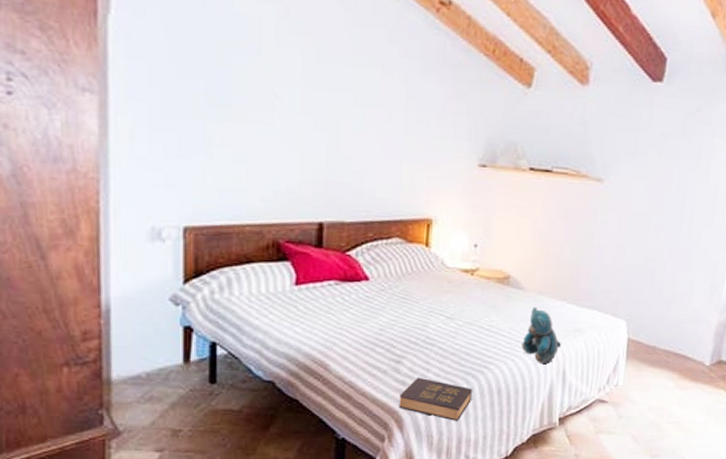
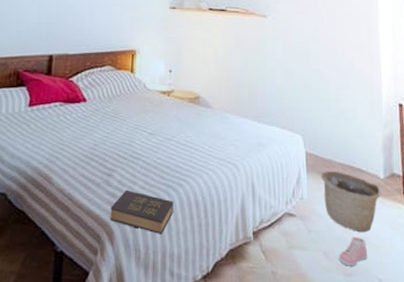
teddy bear: present [521,306,561,365] -> none [213,123,248,178]
basket: none [640,358,704,417] -> present [321,171,381,232]
sneaker: none [647,421,679,448] -> present [339,237,367,266]

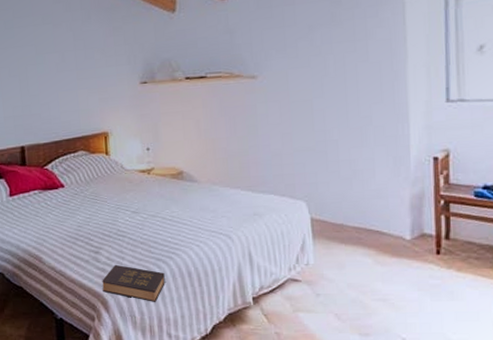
basket: present [321,171,381,232] -> none [330,235,407,294]
sneaker: present [339,237,367,266] -> none [353,299,388,327]

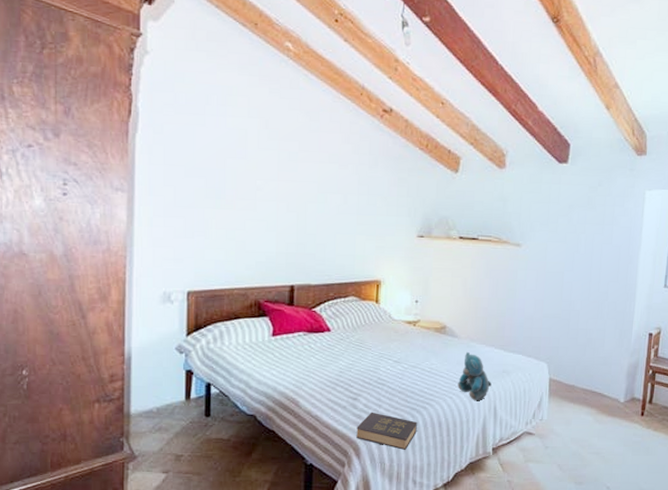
teddy bear: none [204,196,242,248] -> present [458,351,491,401]

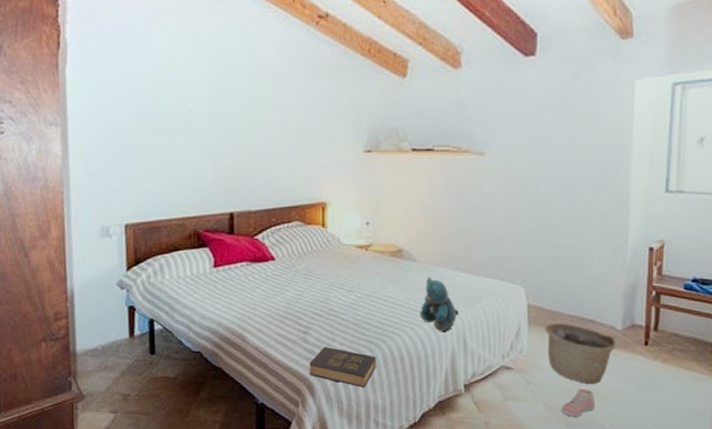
basket: none [562,396,619,448] -> present [545,324,617,384]
sneaker: none [572,452,599,476] -> present [561,389,595,417]

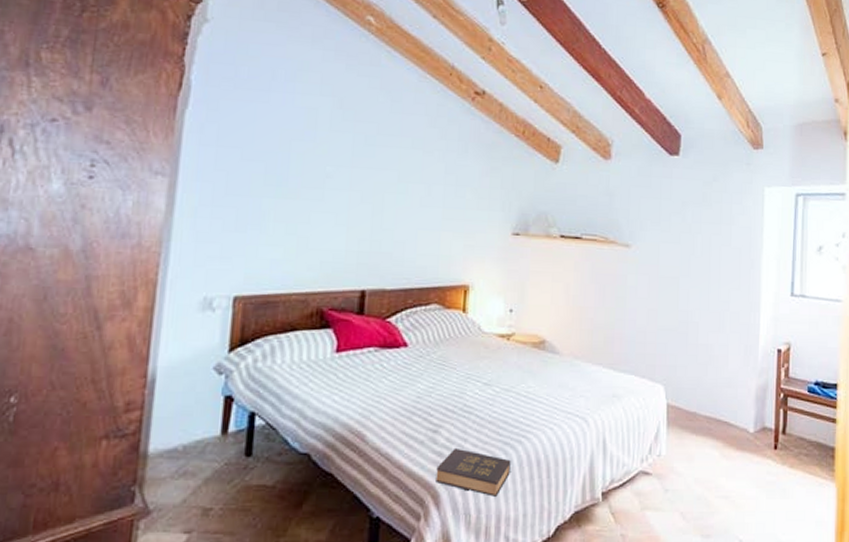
teddy bear: present [420,277,459,332] -> none [559,371,599,433]
basket: present [545,324,617,384] -> none [683,425,749,490]
sneaker: present [561,389,595,417] -> none [697,496,729,527]

